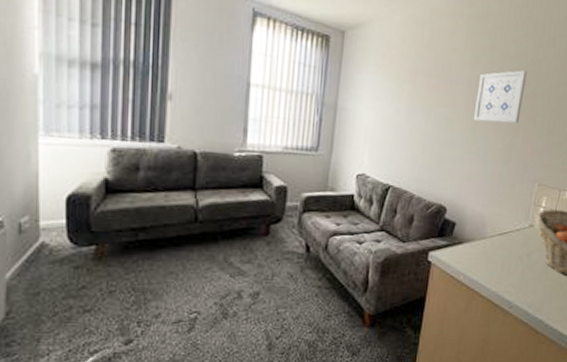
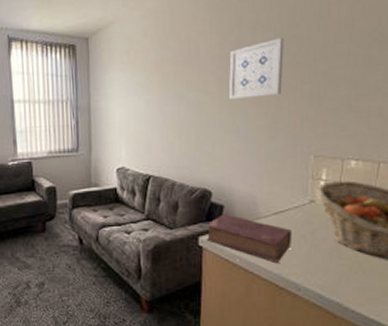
book: none [435,231,512,281] -> present [205,214,293,263]

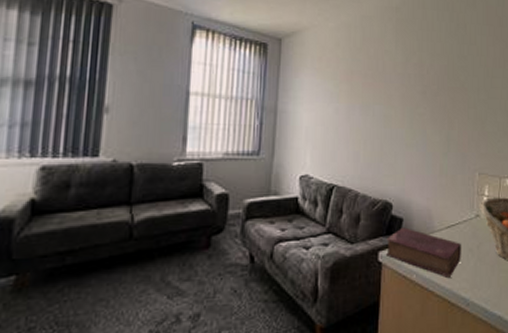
wall art: present [229,38,284,99] -> none [411,66,455,116]

